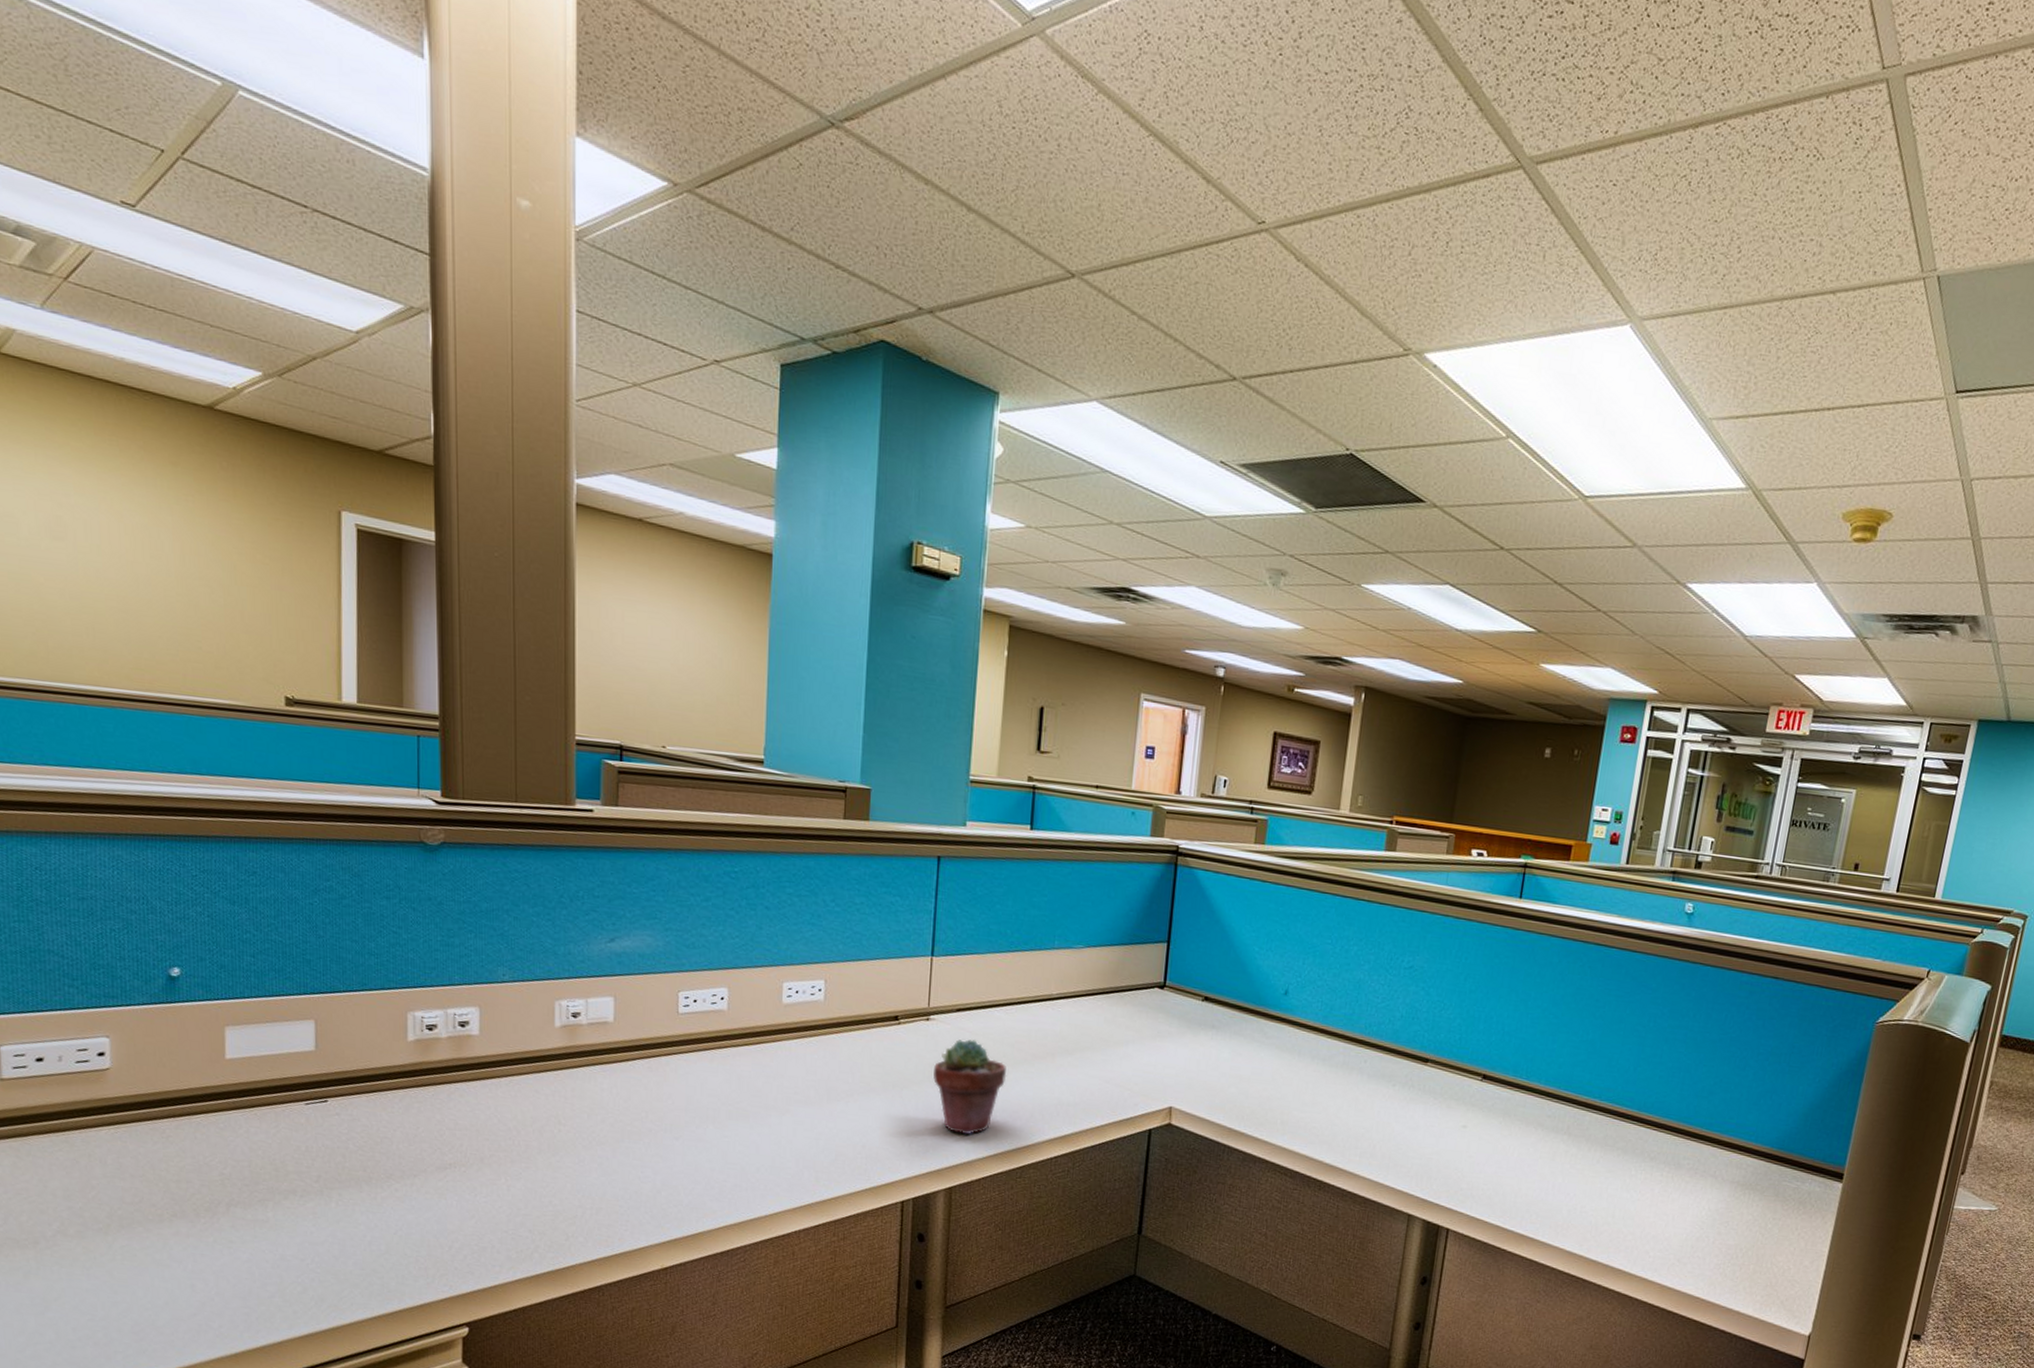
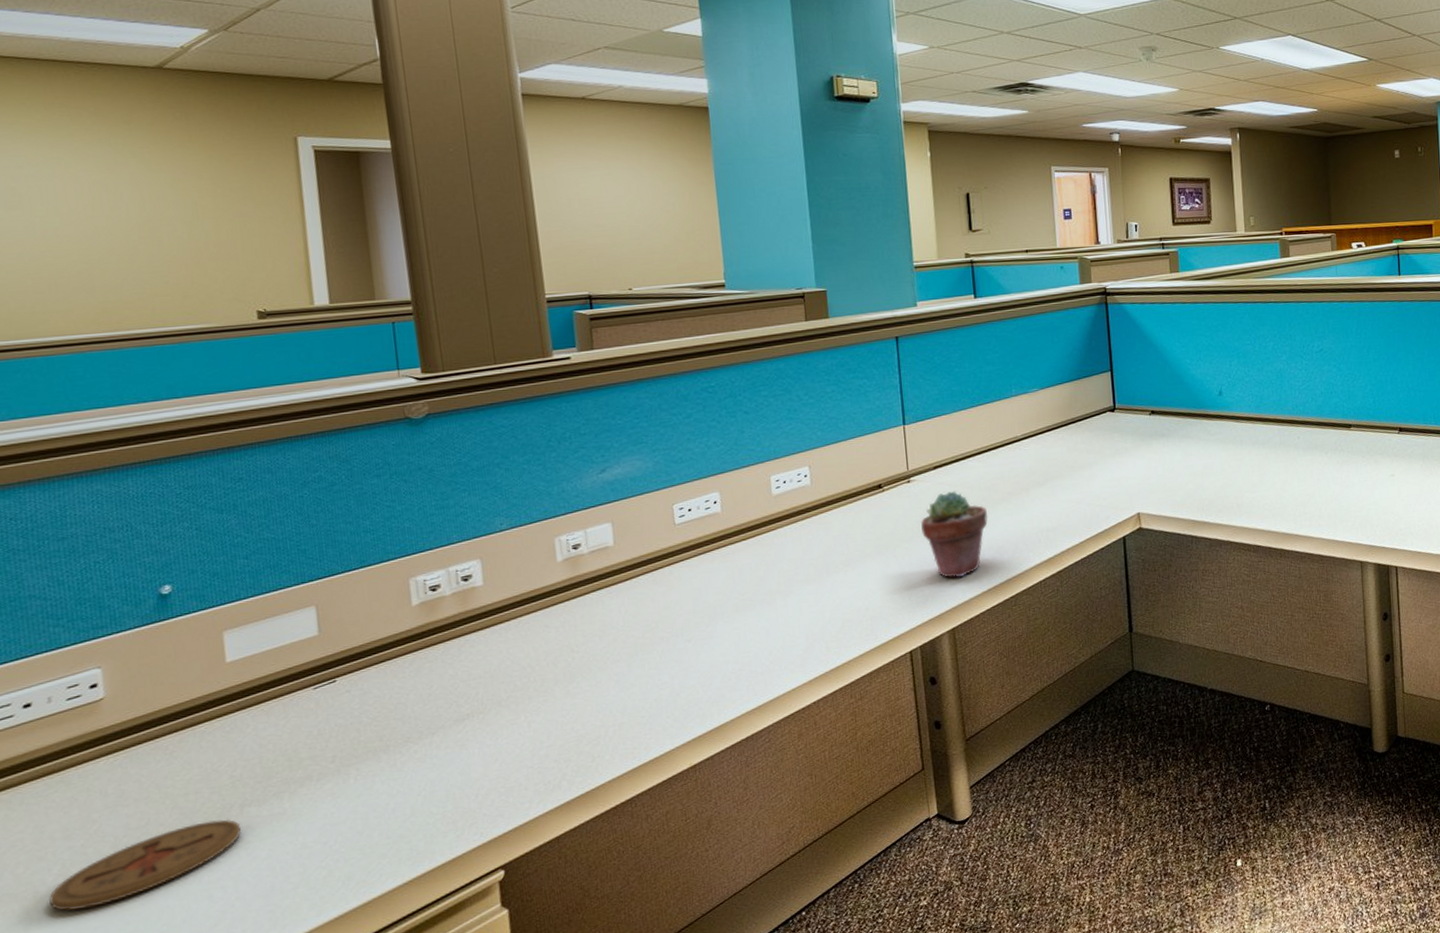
coaster: none [47,1212,227,1270] -> present [49,819,242,911]

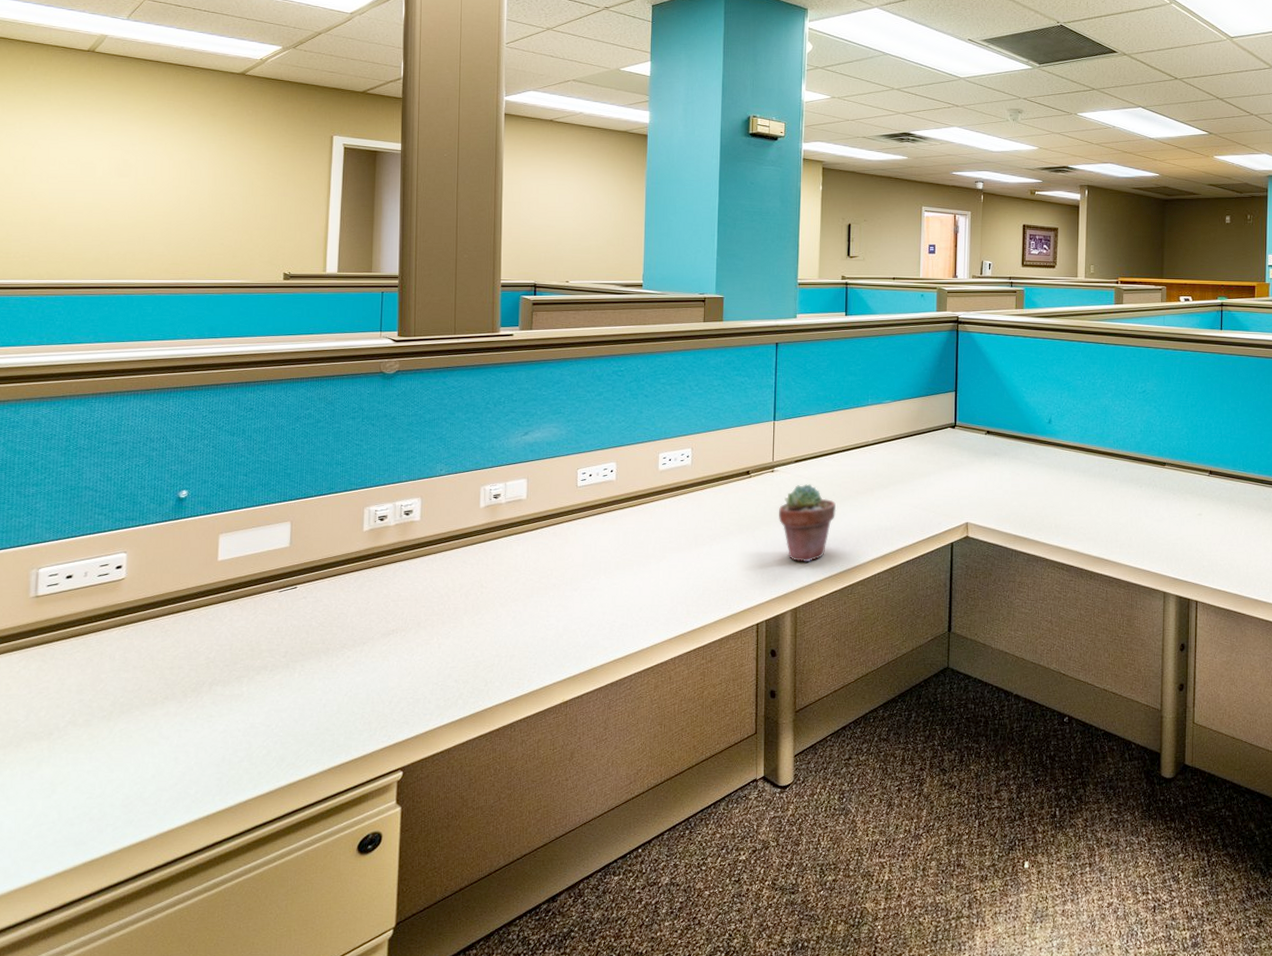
coaster: present [49,819,242,911] -> none [59,693,208,754]

